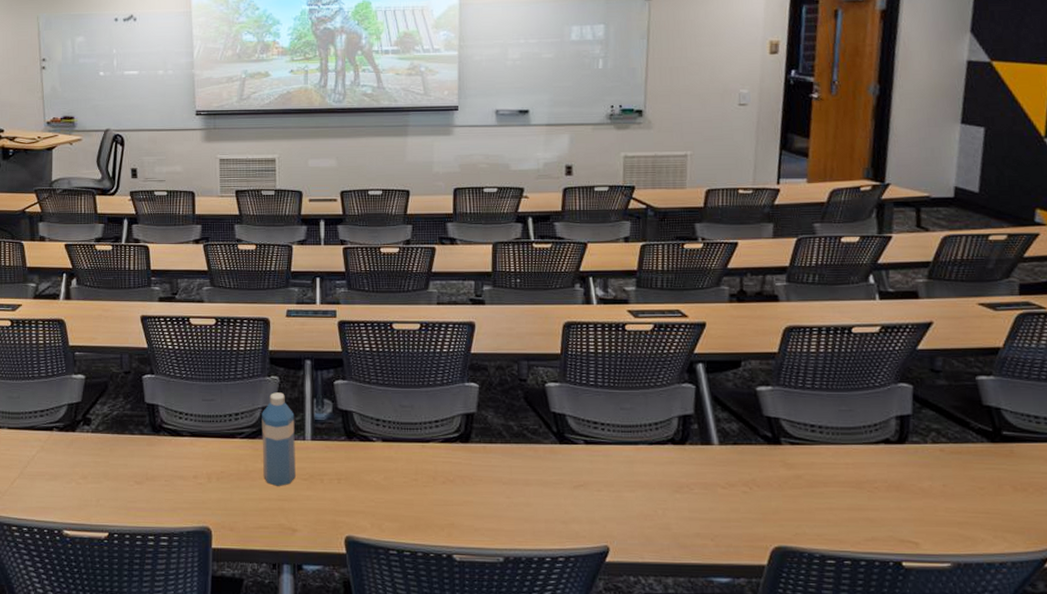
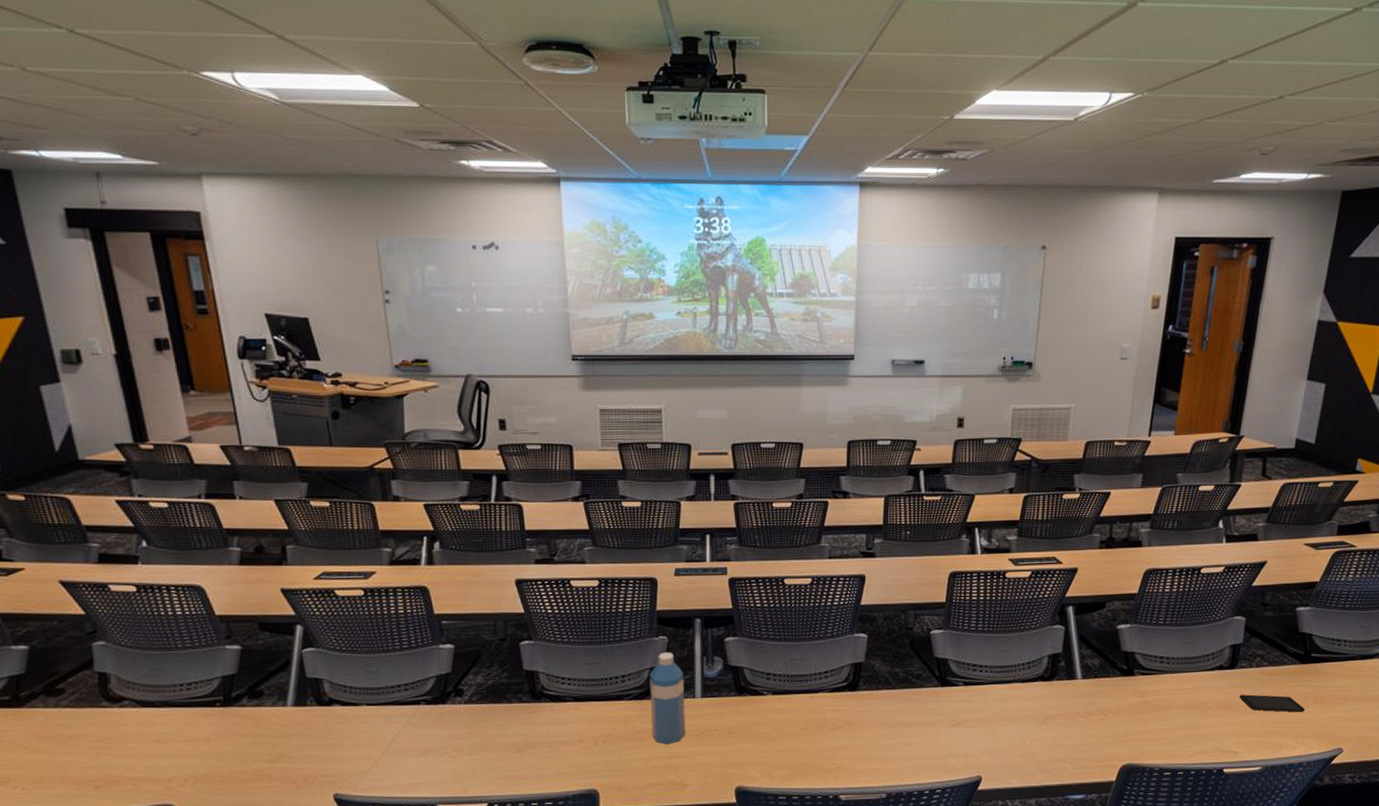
mobile phone: none [913,475,1002,500] -> present [1239,694,1305,712]

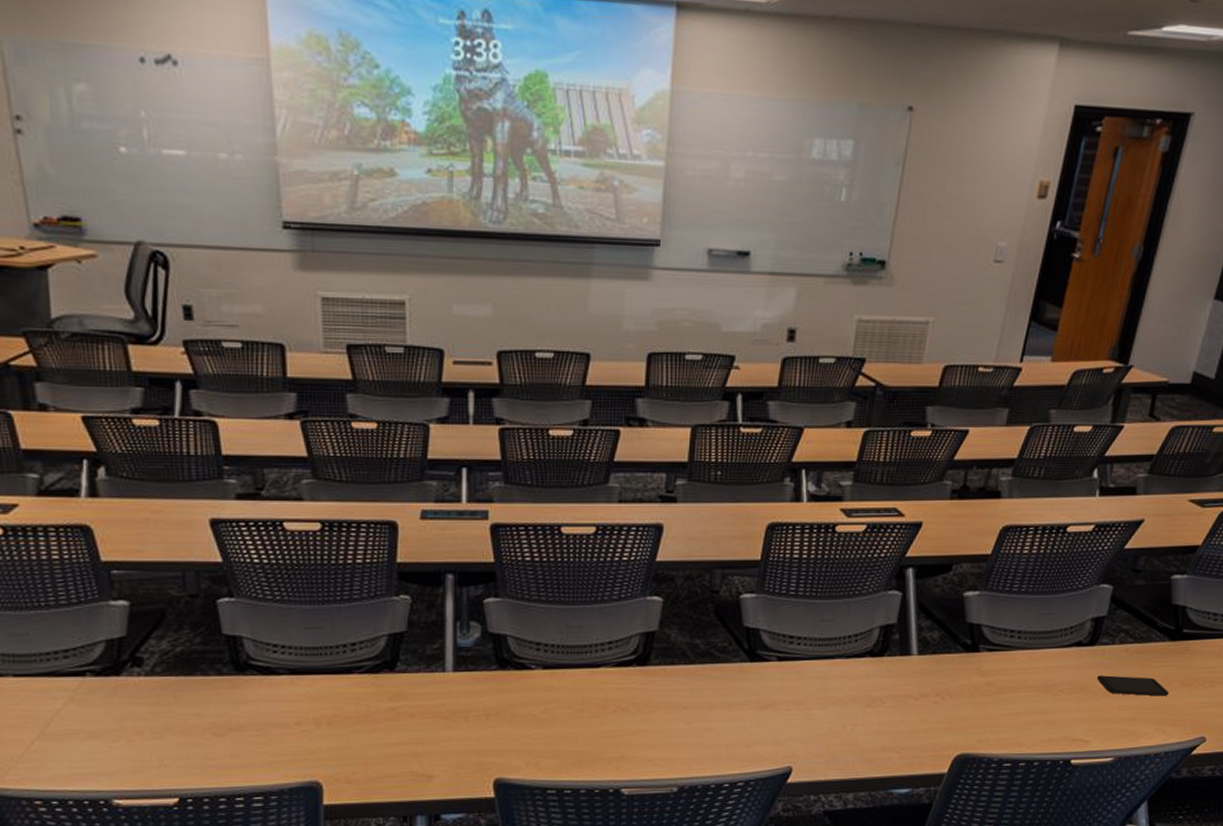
water bottle: present [650,652,685,744] -> none [387,615,432,728]

